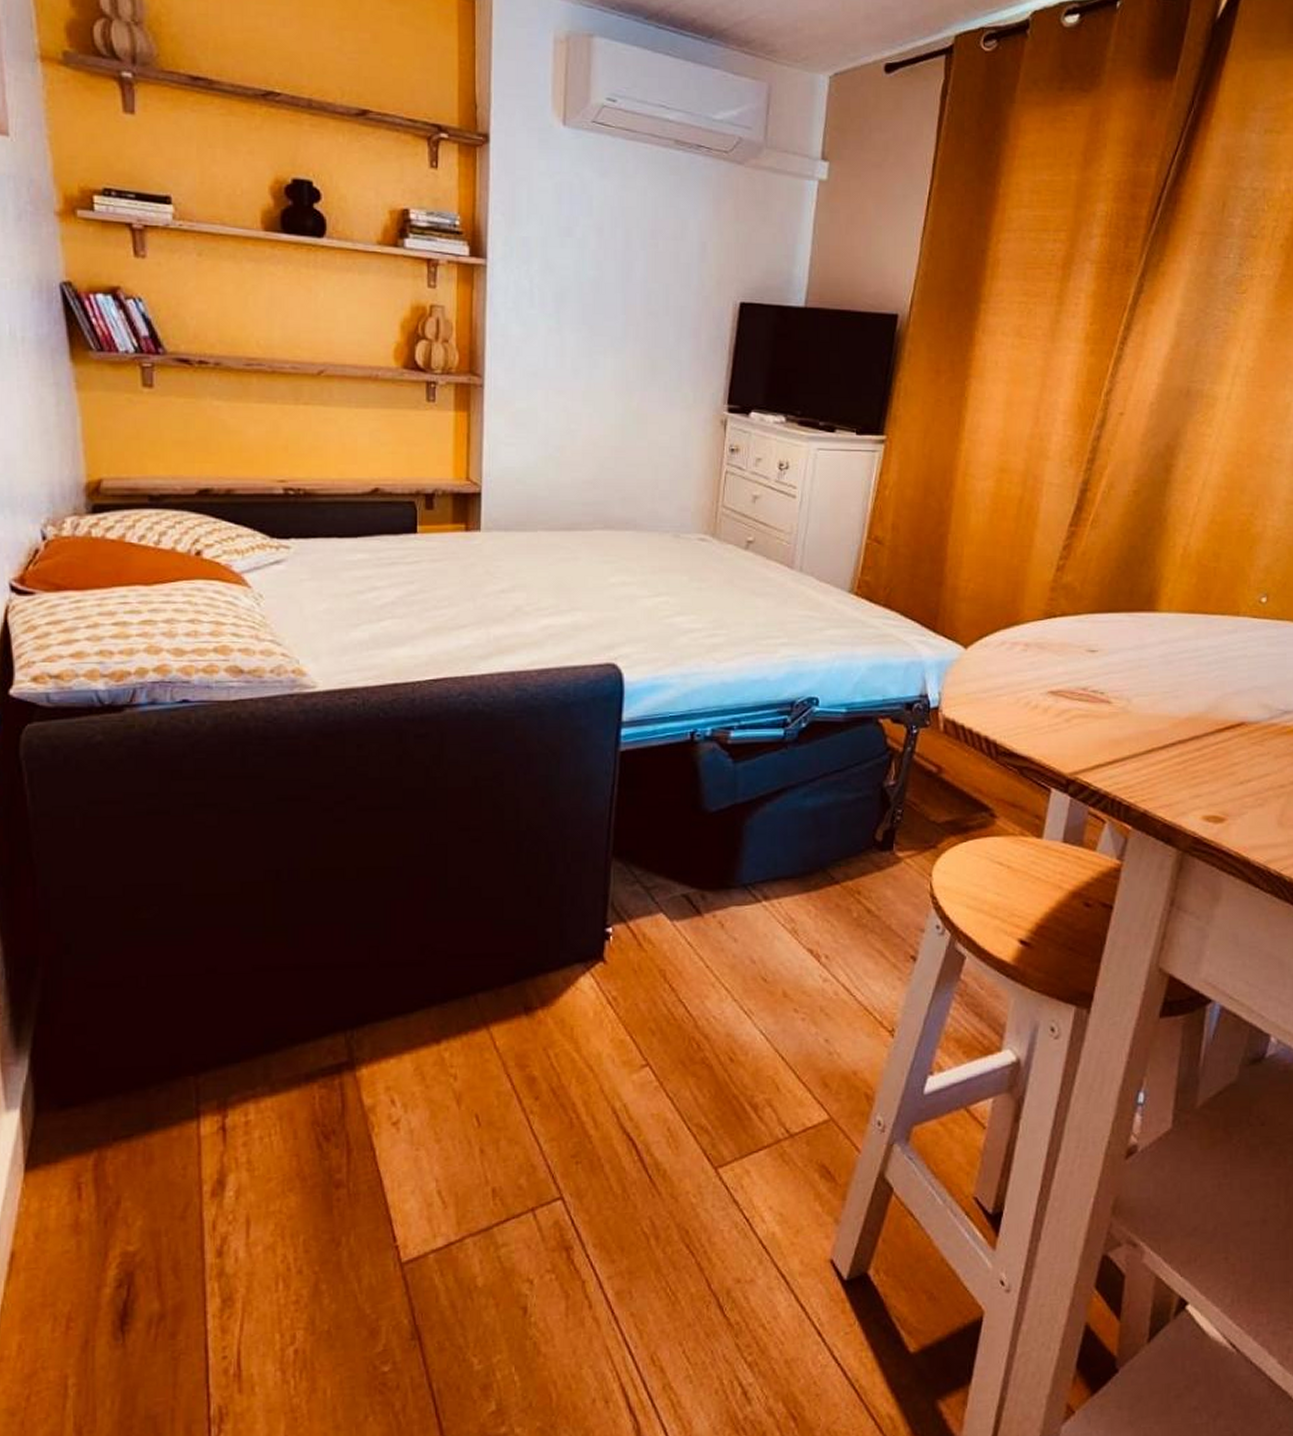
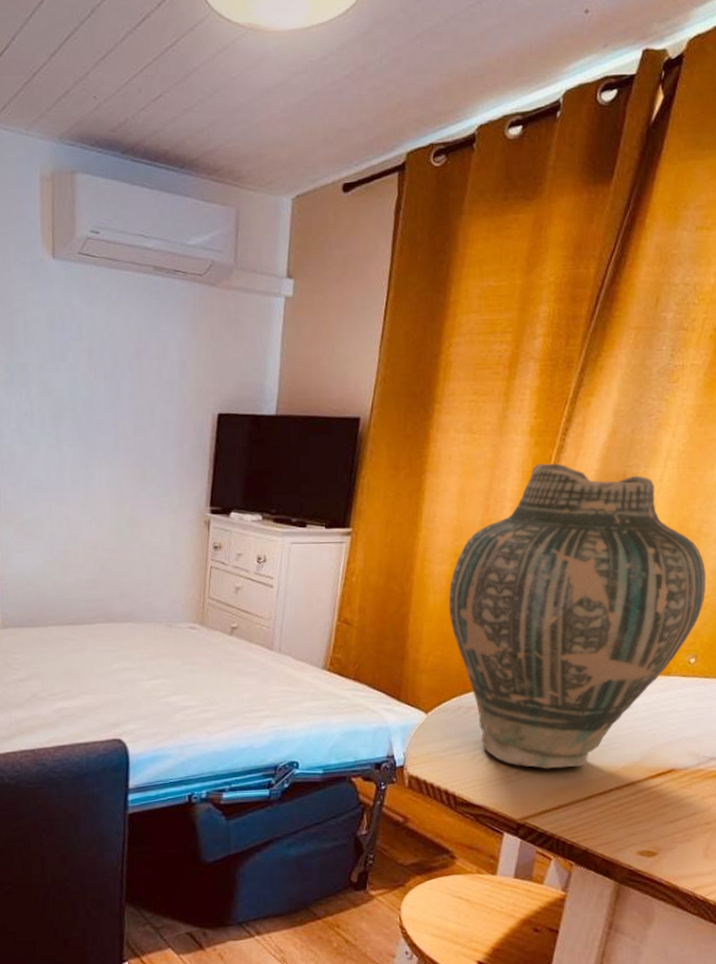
vase: none [992,374,1279,717] -> present [448,463,706,769]

